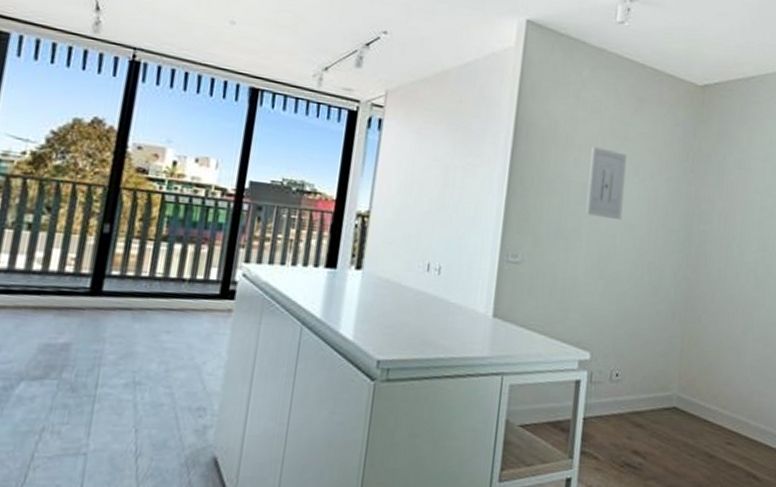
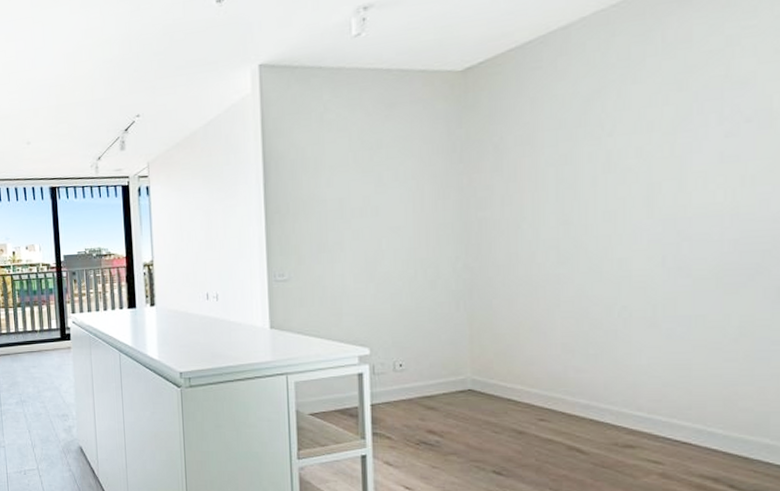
wall art: present [585,146,627,220] -> none [343,161,385,227]

